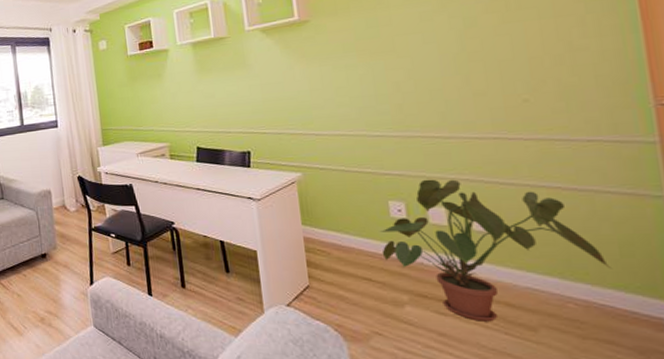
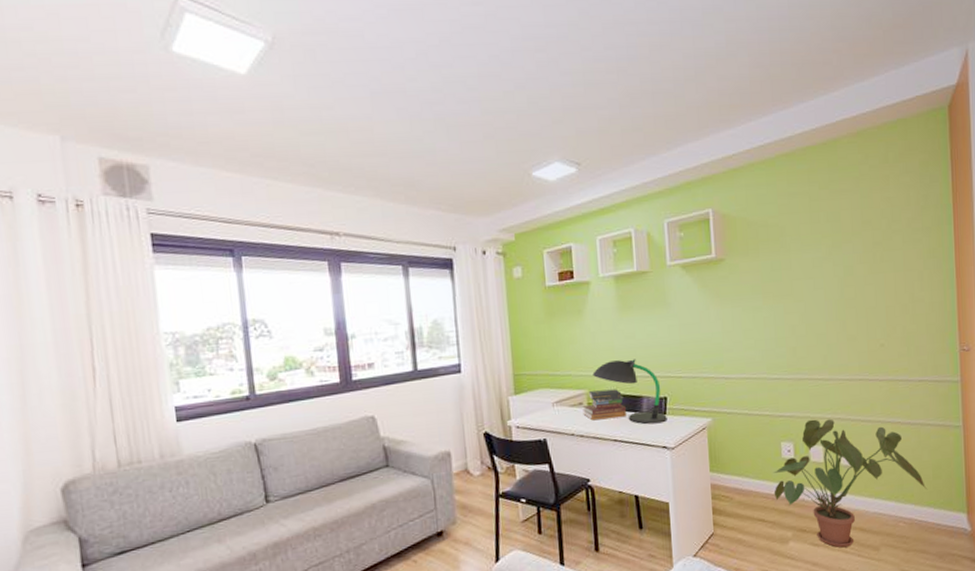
books: none [165,143,208,171] -> present [582,389,626,421]
desk lamp: none [174,116,252,176] -> present [592,359,667,425]

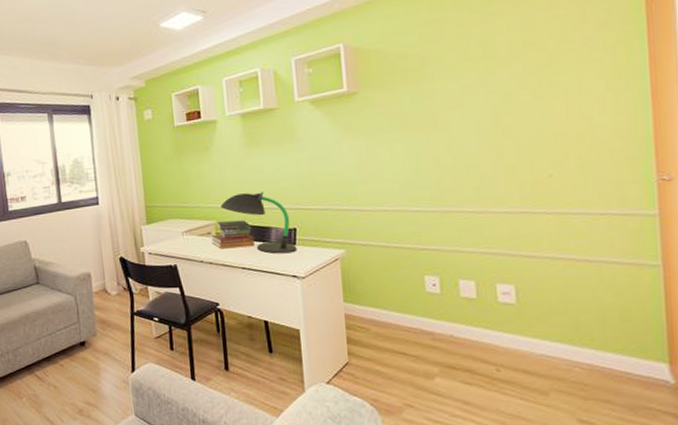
house plant: present [772,419,928,548] -> none [415,253,614,389]

